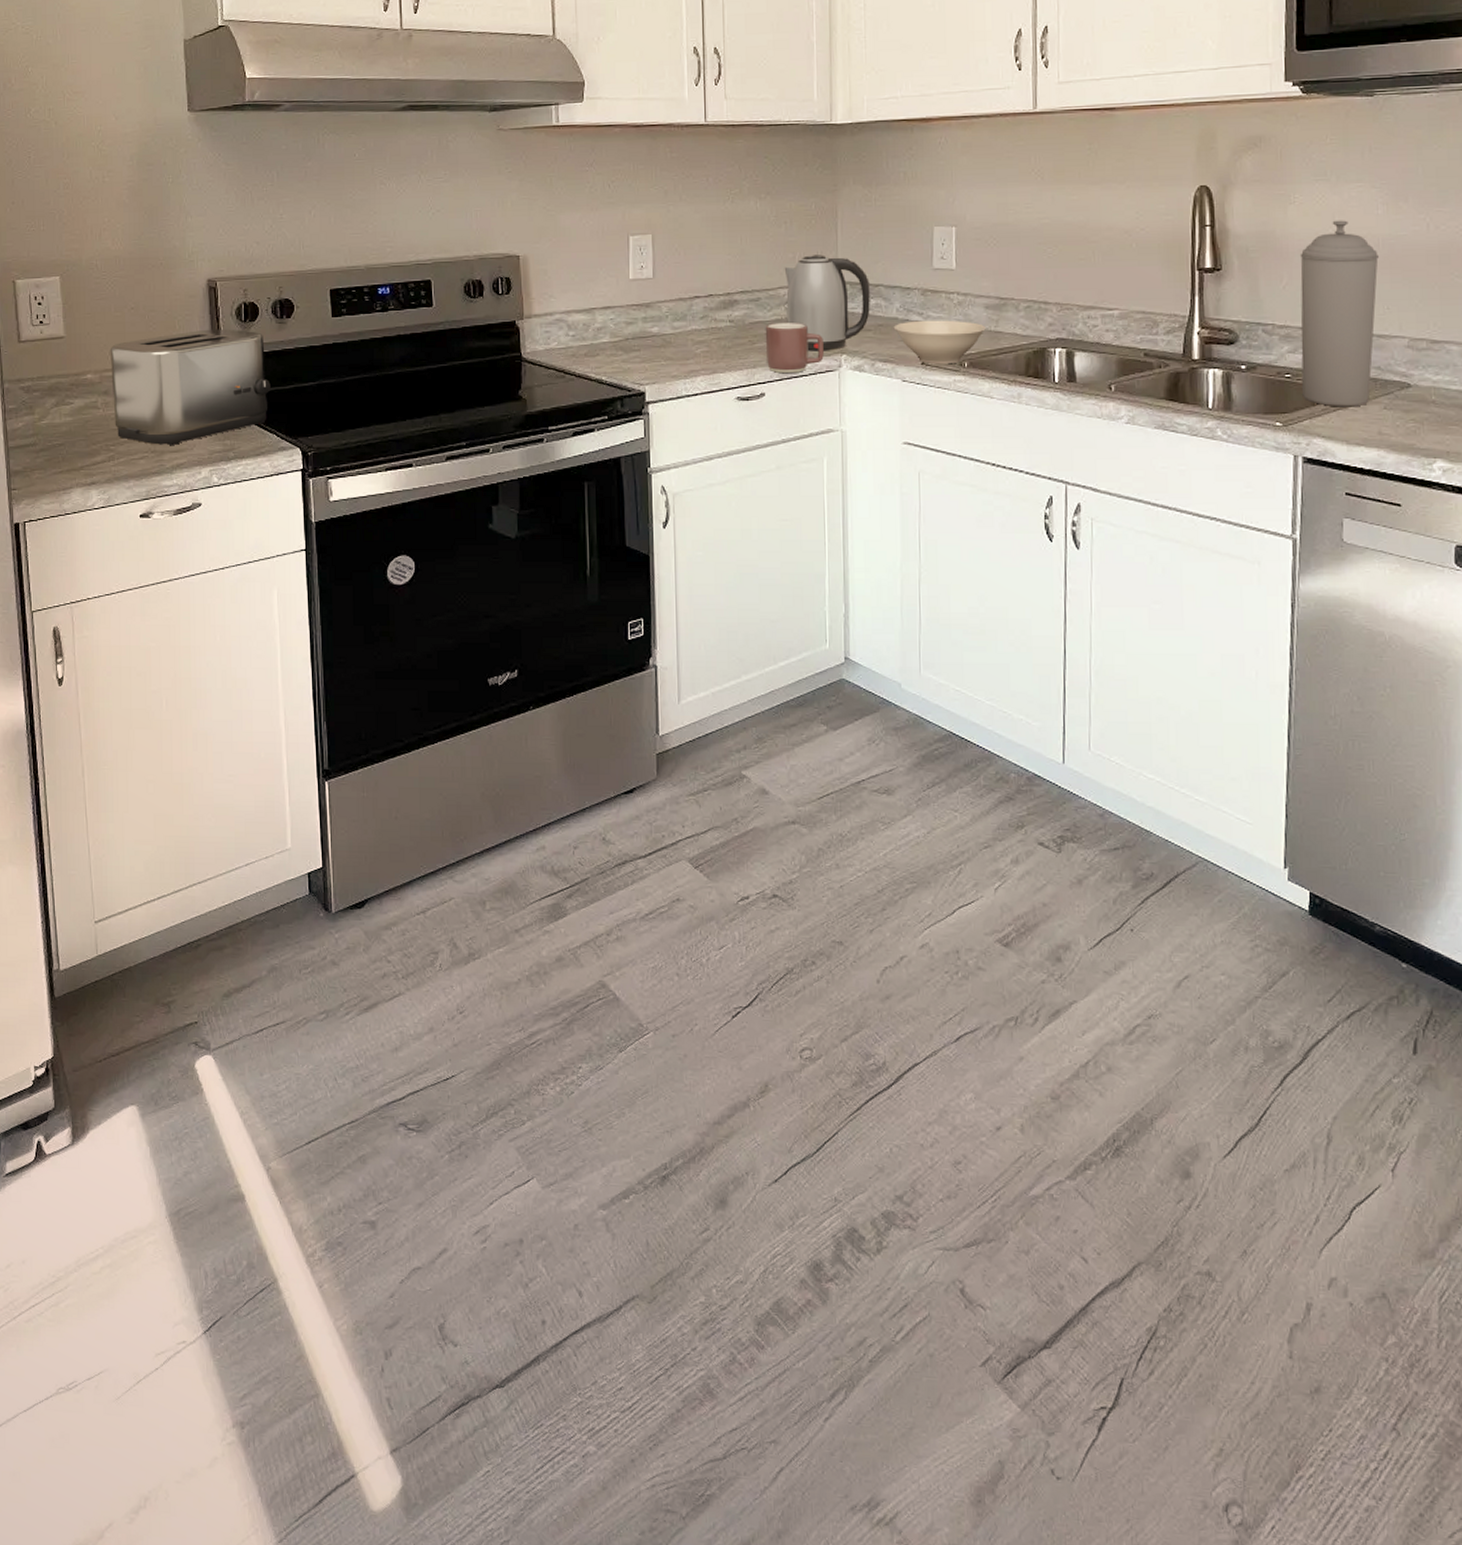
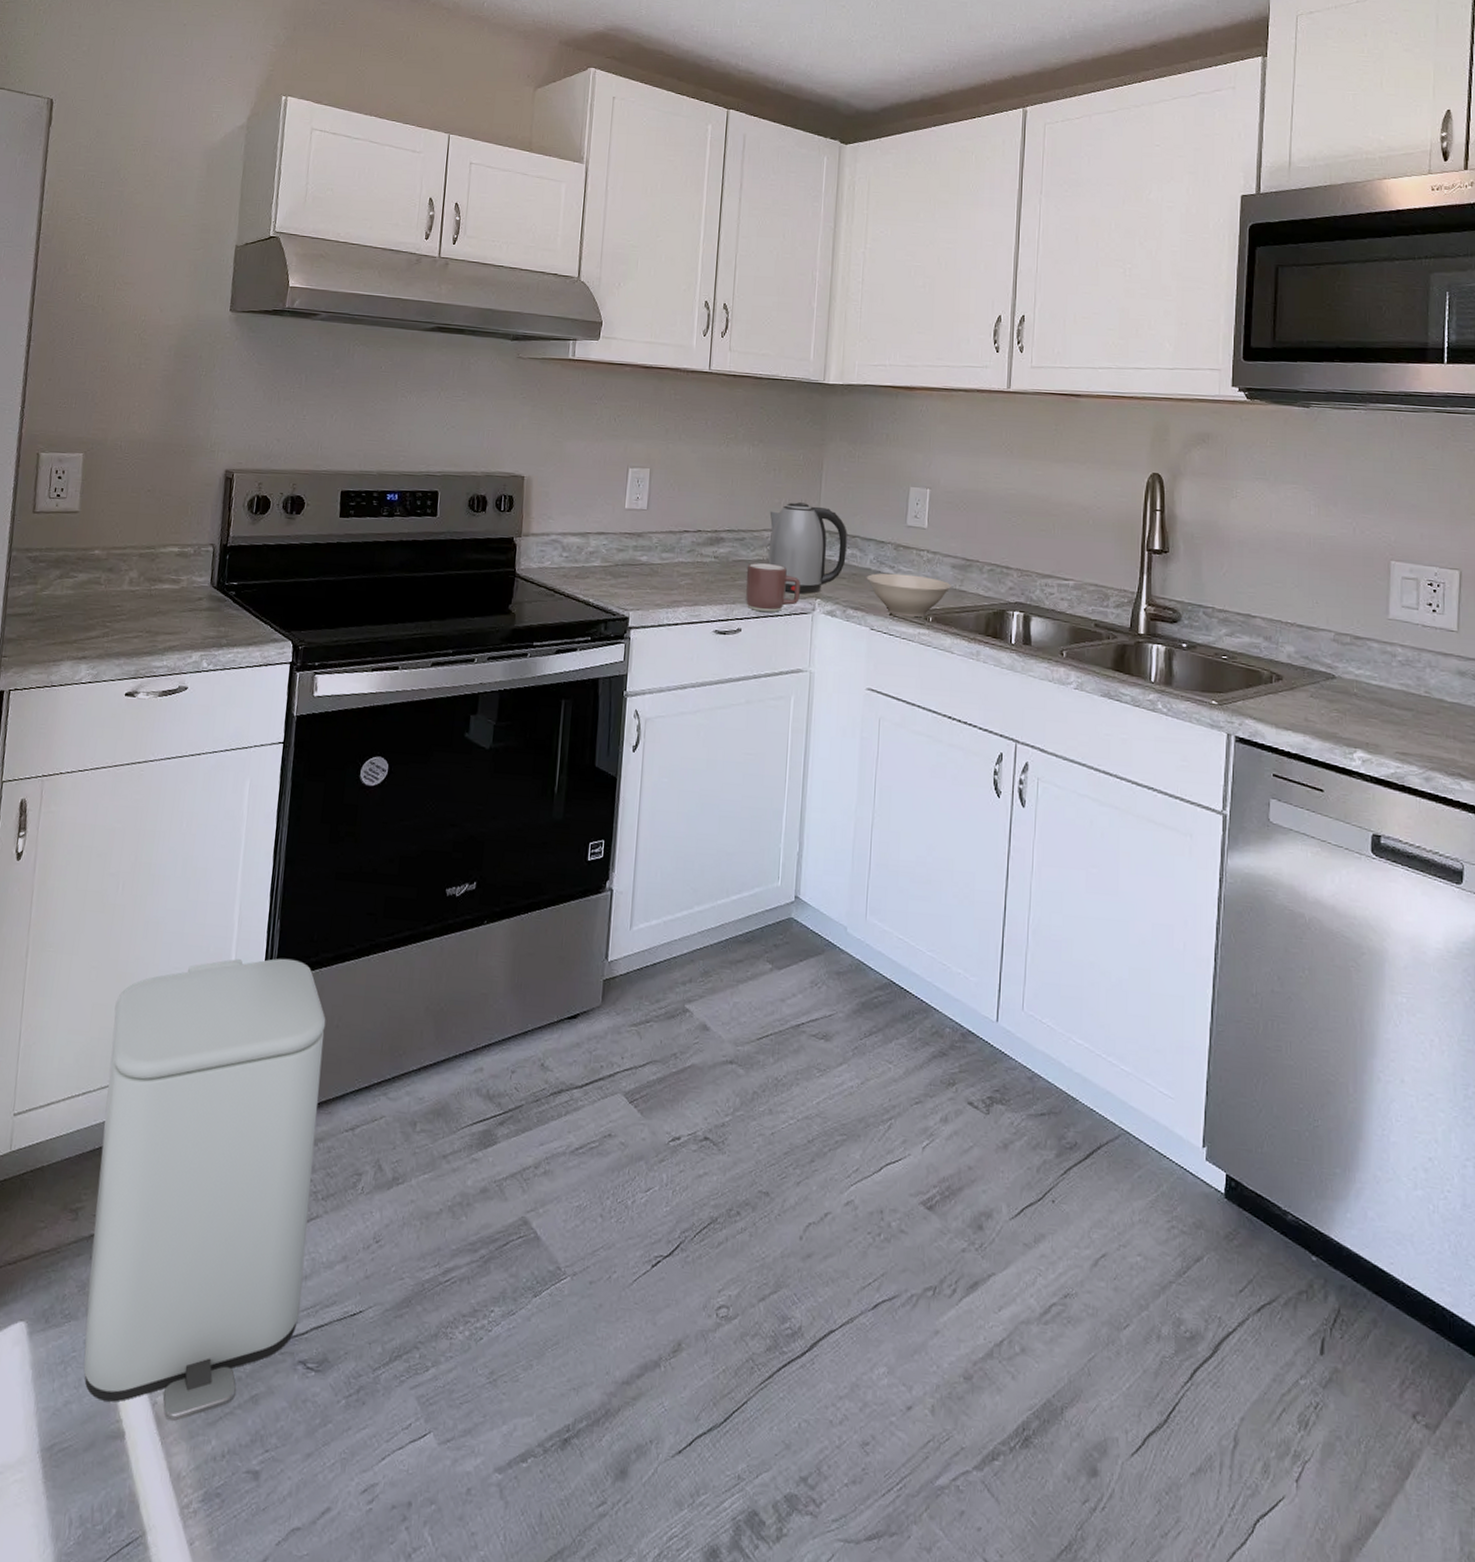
toaster: present [110,329,271,445] -> none [114,517,272,627]
pedal bin: none [176,758,395,1183] -> present [83,958,326,1421]
canister: present [1300,220,1379,407] -> none [1237,516,1310,693]

